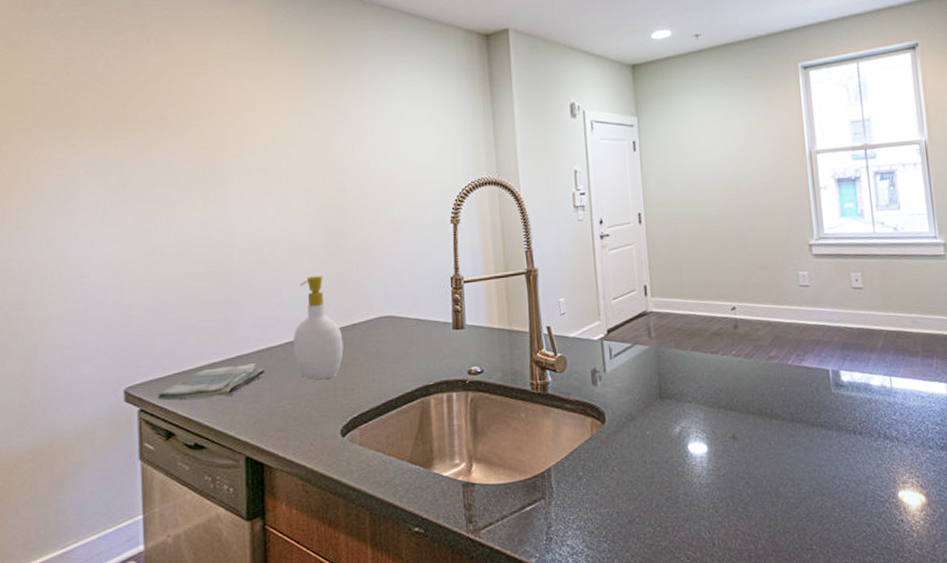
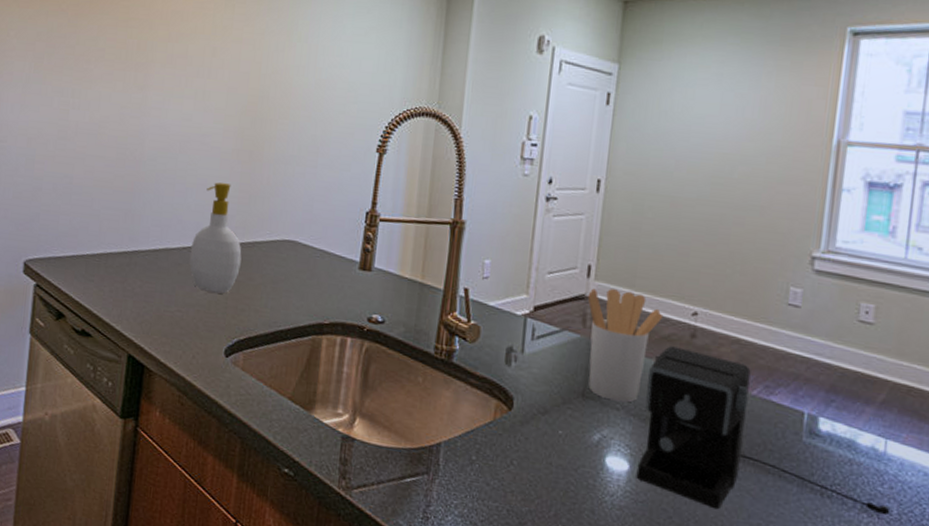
dish towel: present [157,363,265,401] -> none [53,258,159,290]
utensil holder: none [648,300,710,396] -> present [587,288,664,403]
coffee maker: none [707,338,905,467] -> present [636,346,891,516]

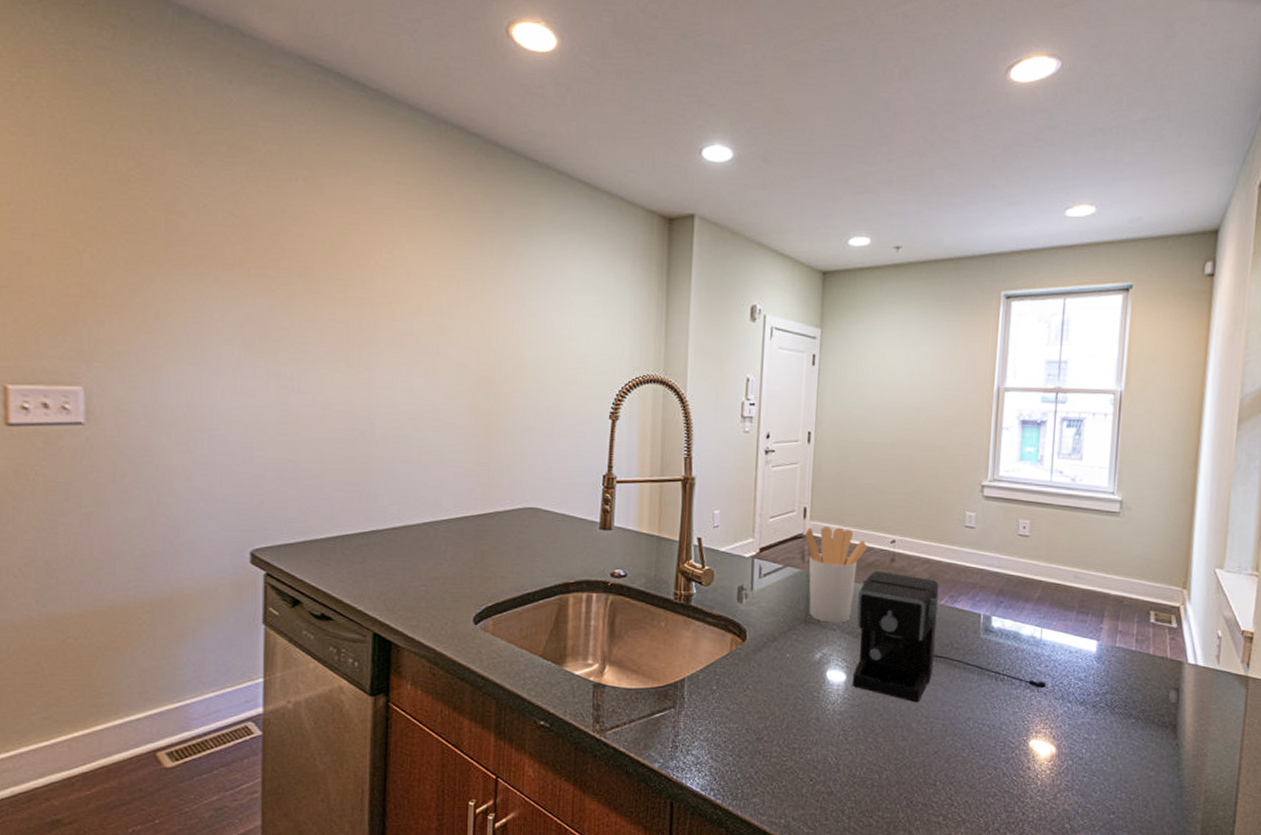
soap bottle: present [189,182,242,294] -> none [431,457,484,564]

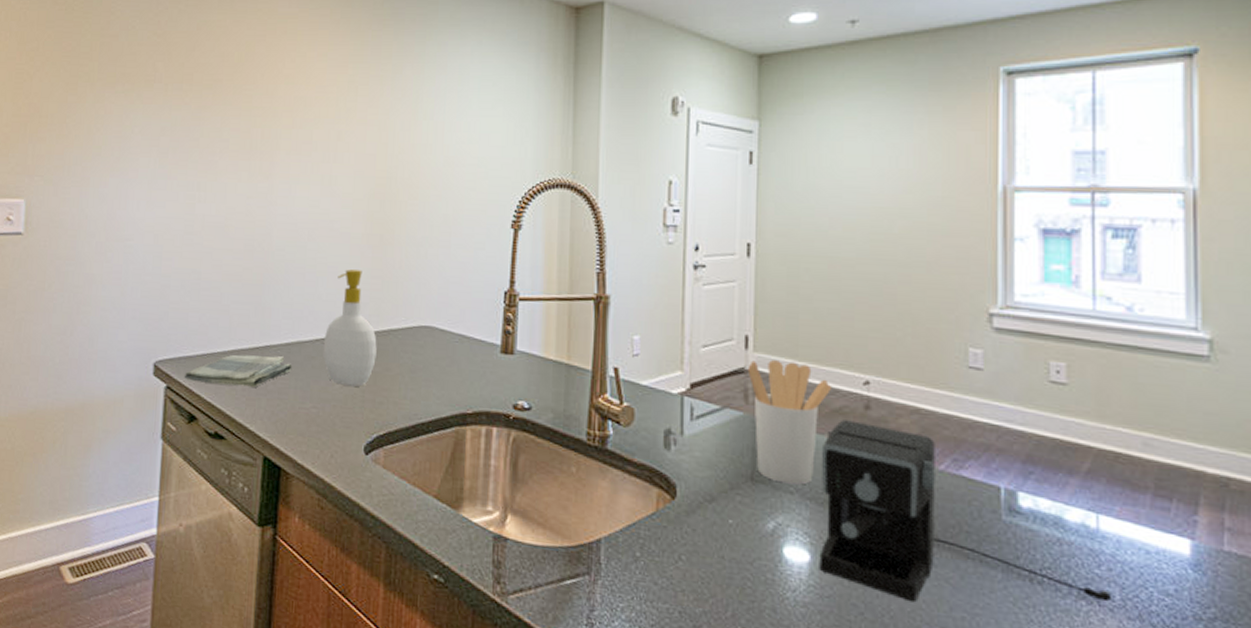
dish towel: none [285,540,400,570] -> present [184,355,293,387]
soap bottle: none [431,457,484,564] -> present [323,269,377,387]

